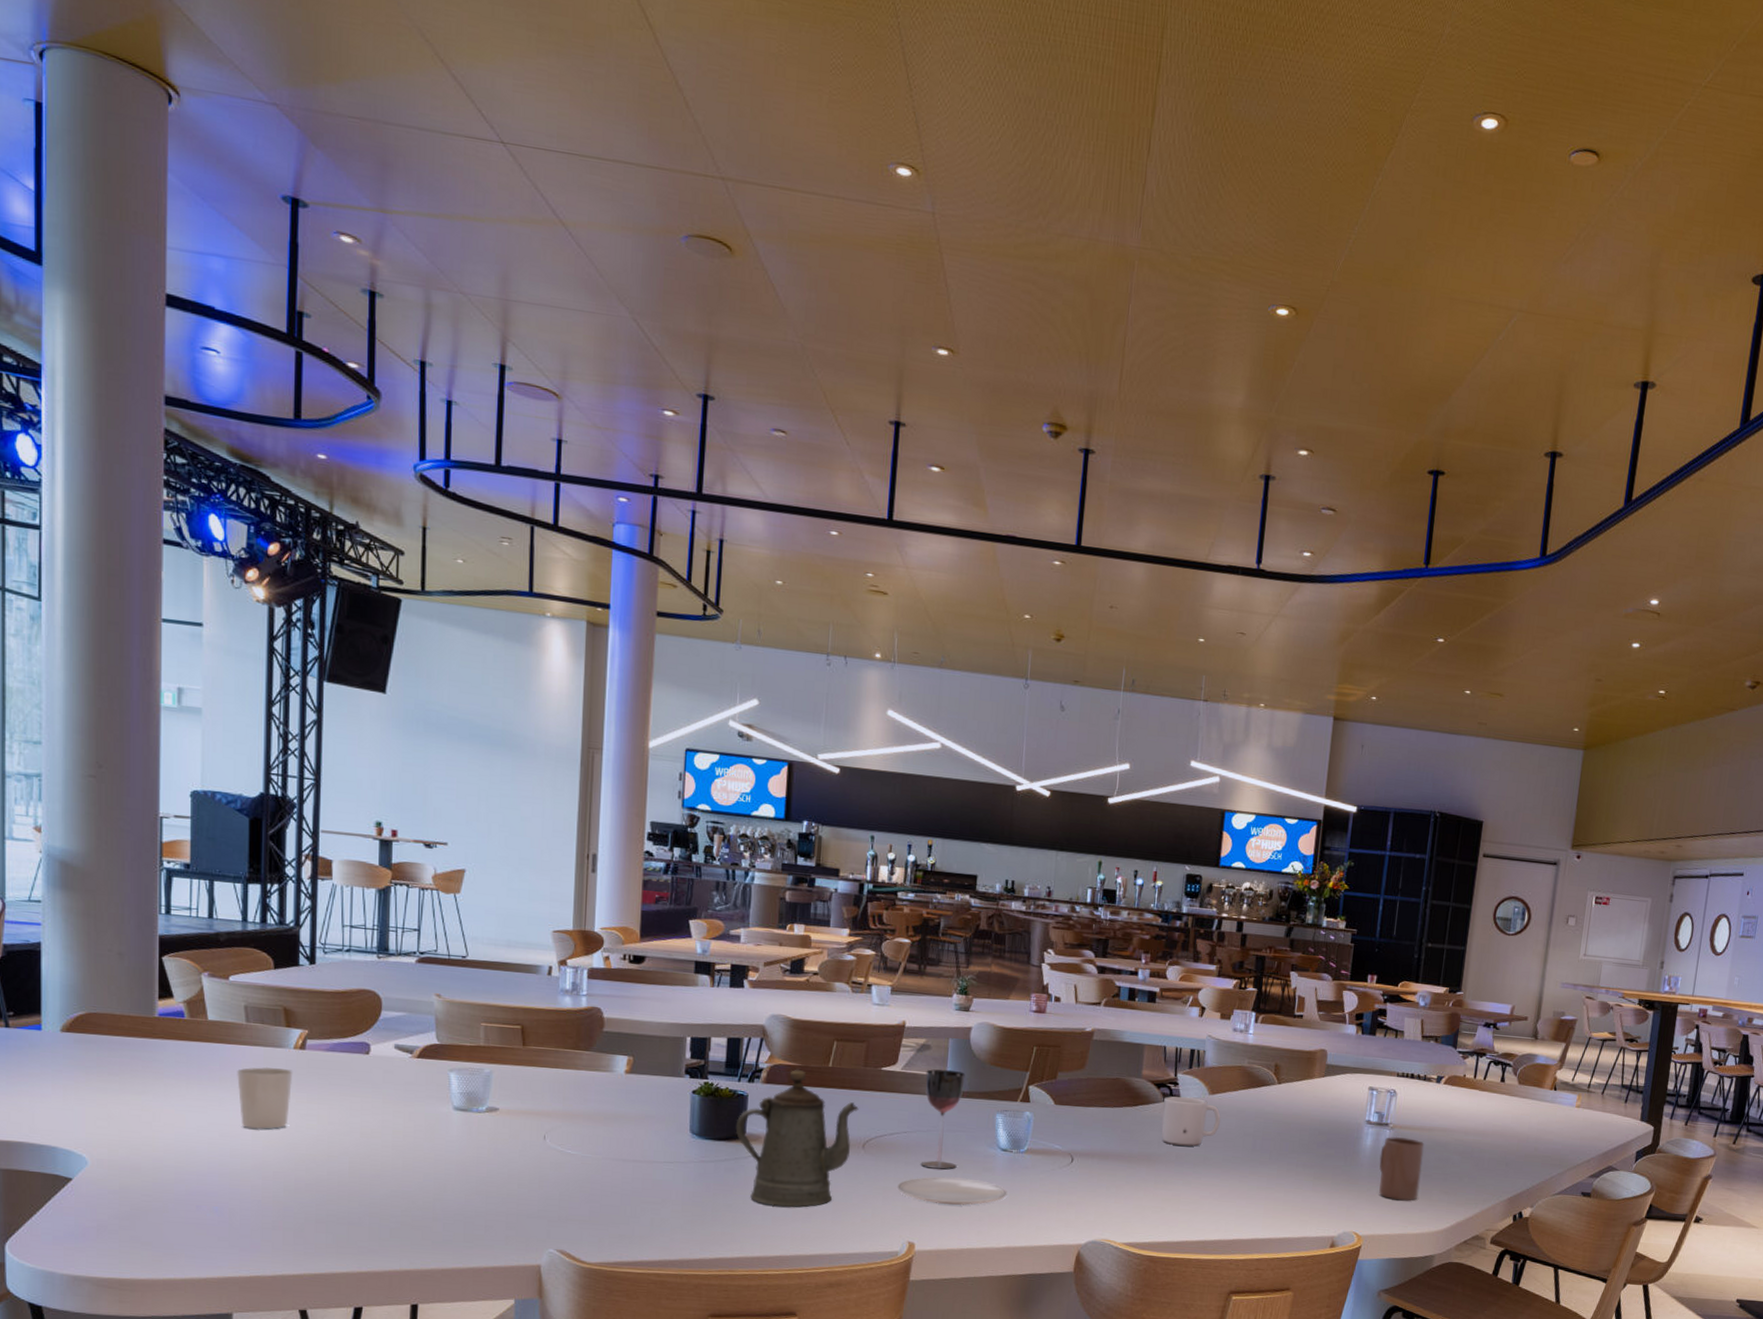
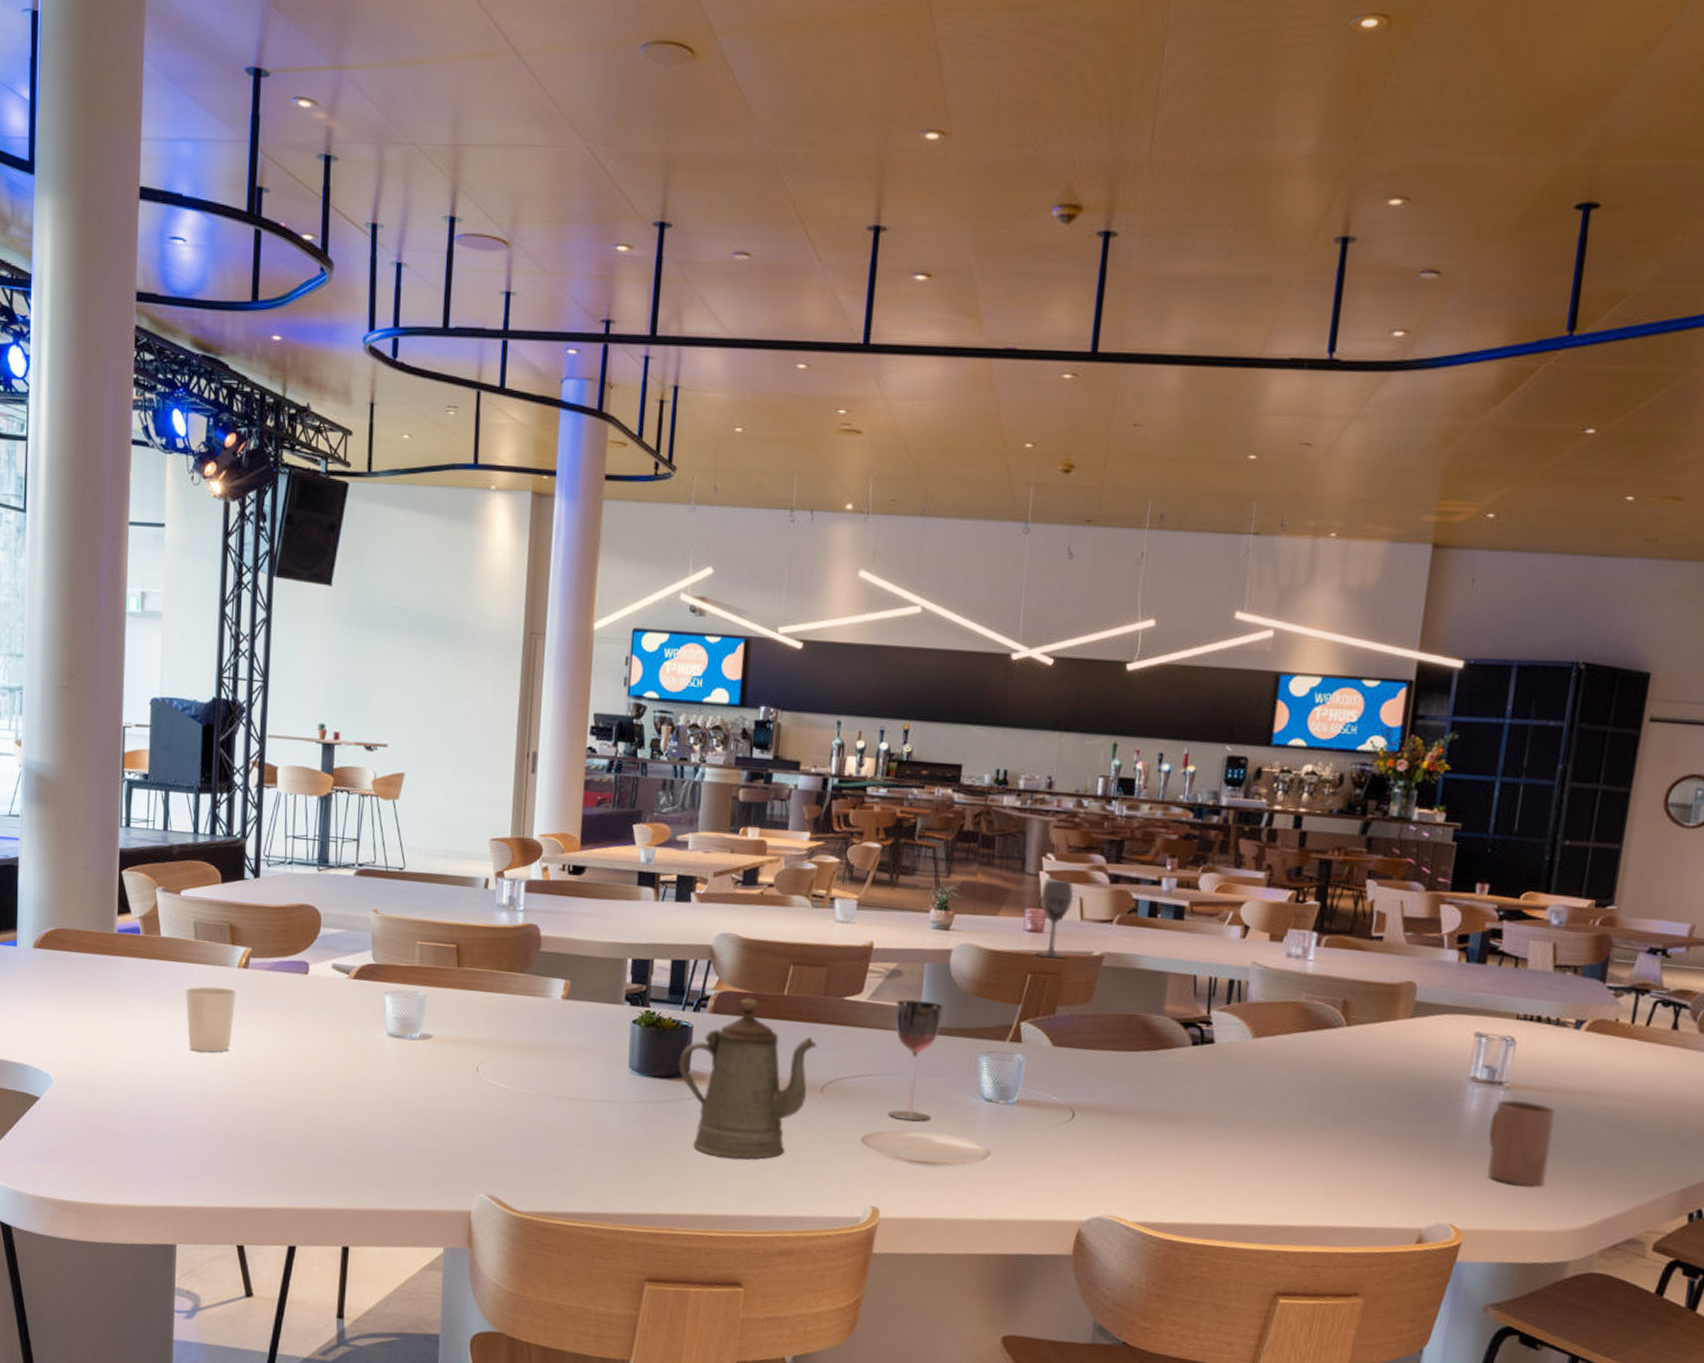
wine glass: none [1040,969,1070,1034] -> present [1036,878,1074,959]
mug: present [1161,1096,1221,1147] -> none [1188,1039,1268,1104]

